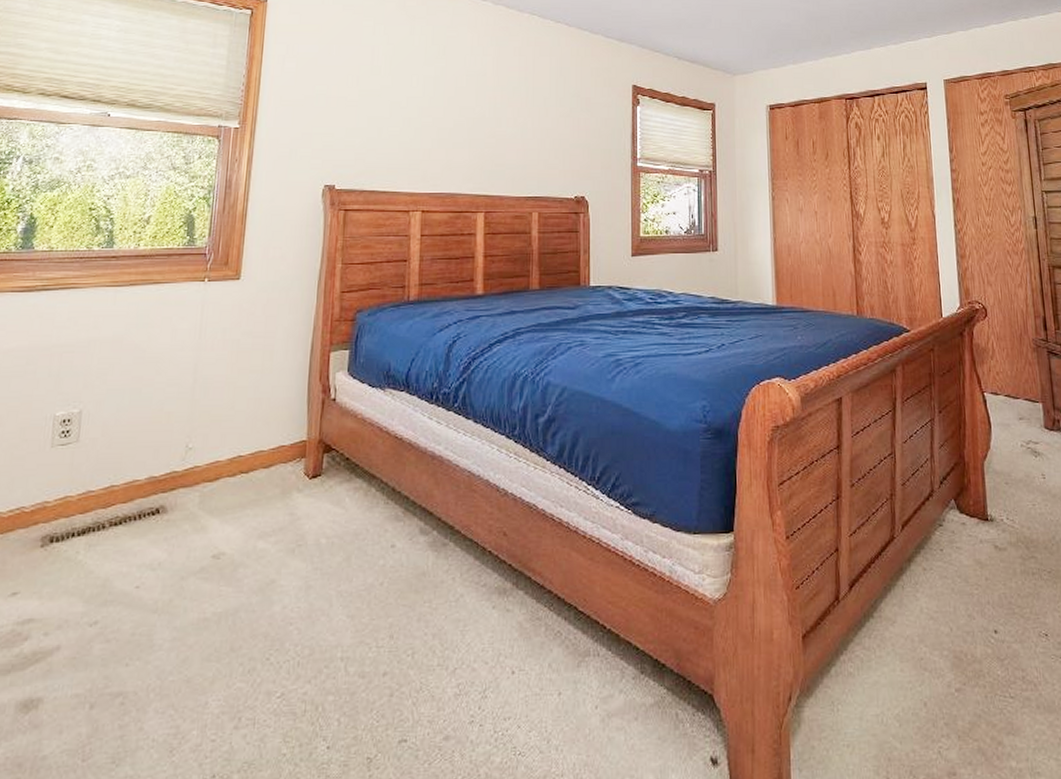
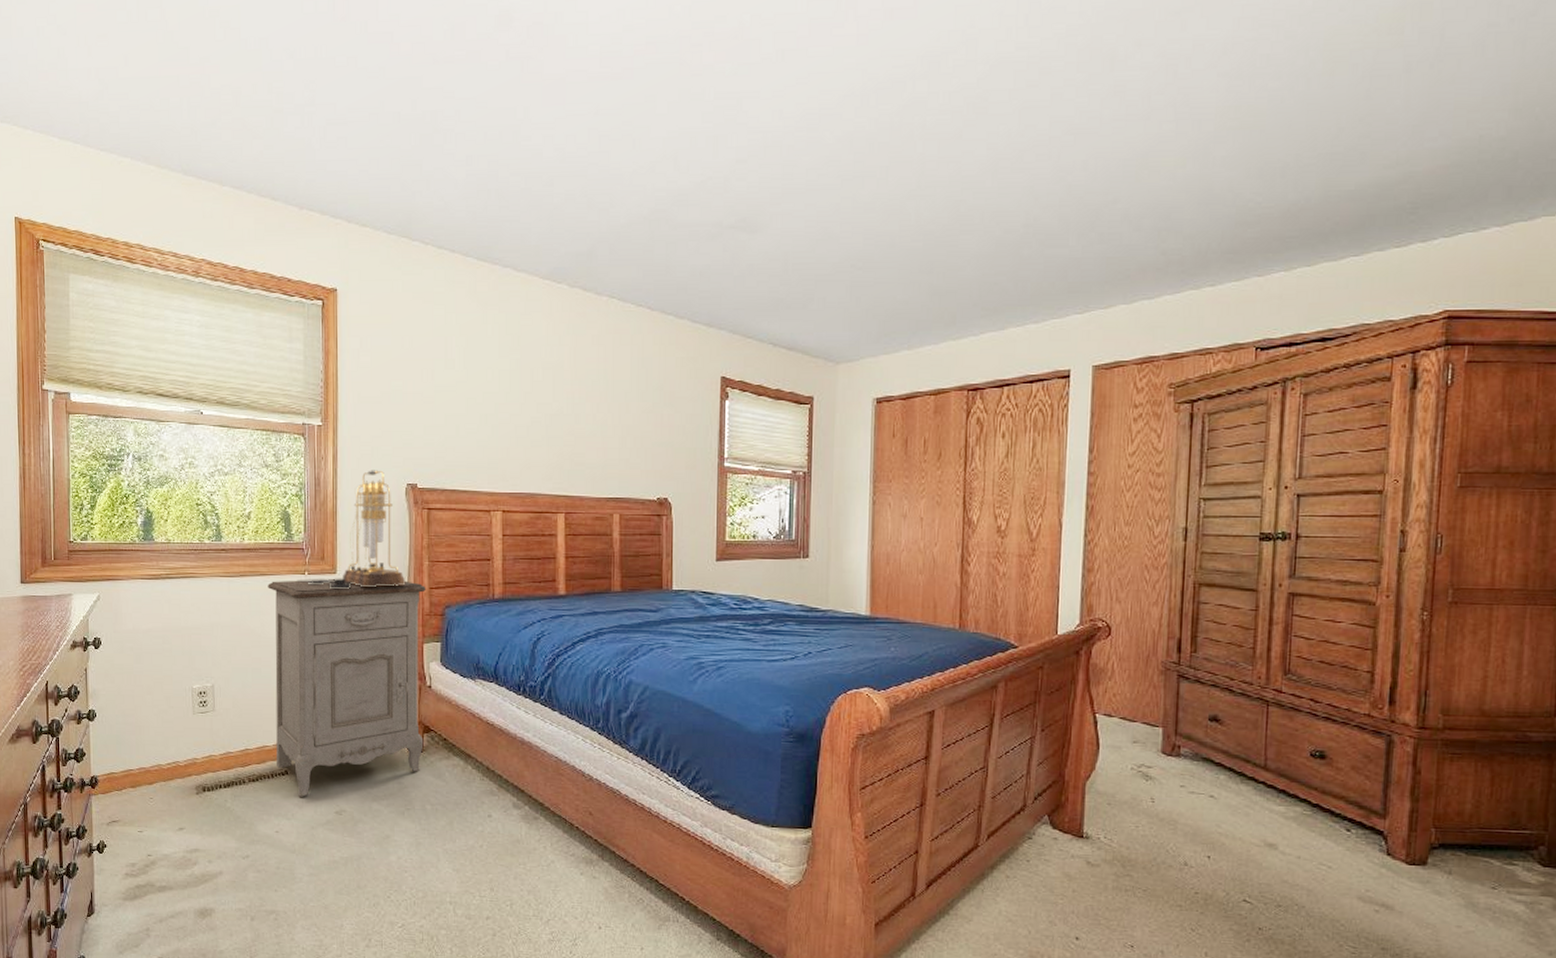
nightstand: none [147,285,337,540] -> present [268,579,426,797]
table lamp: none [194,171,316,297] -> present [297,470,406,590]

